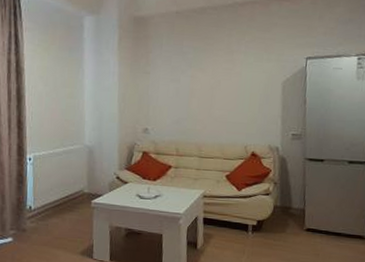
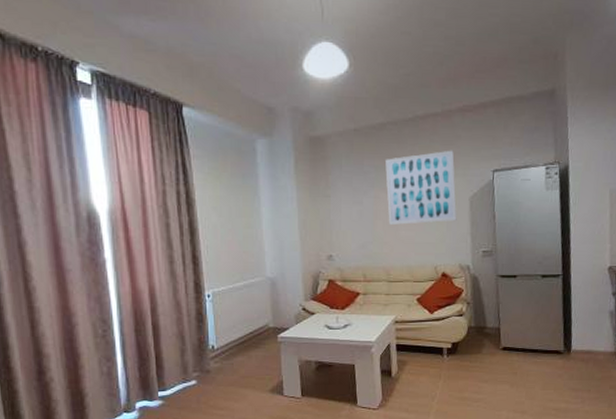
wall art: none [203,36,270,104] -> present [385,150,457,225]

